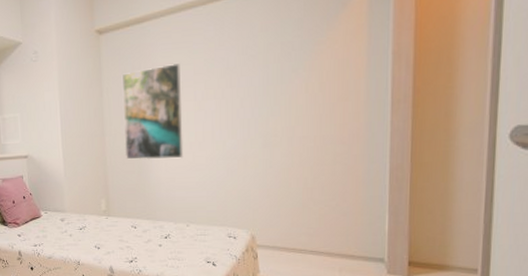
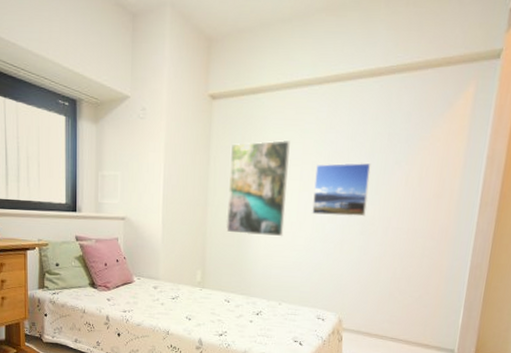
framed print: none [209,75,267,132] -> present [312,163,371,217]

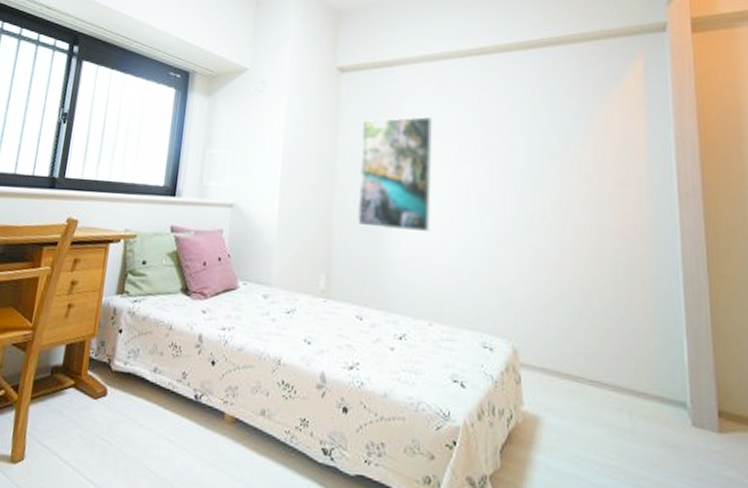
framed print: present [312,163,371,217] -> none [463,143,533,208]

